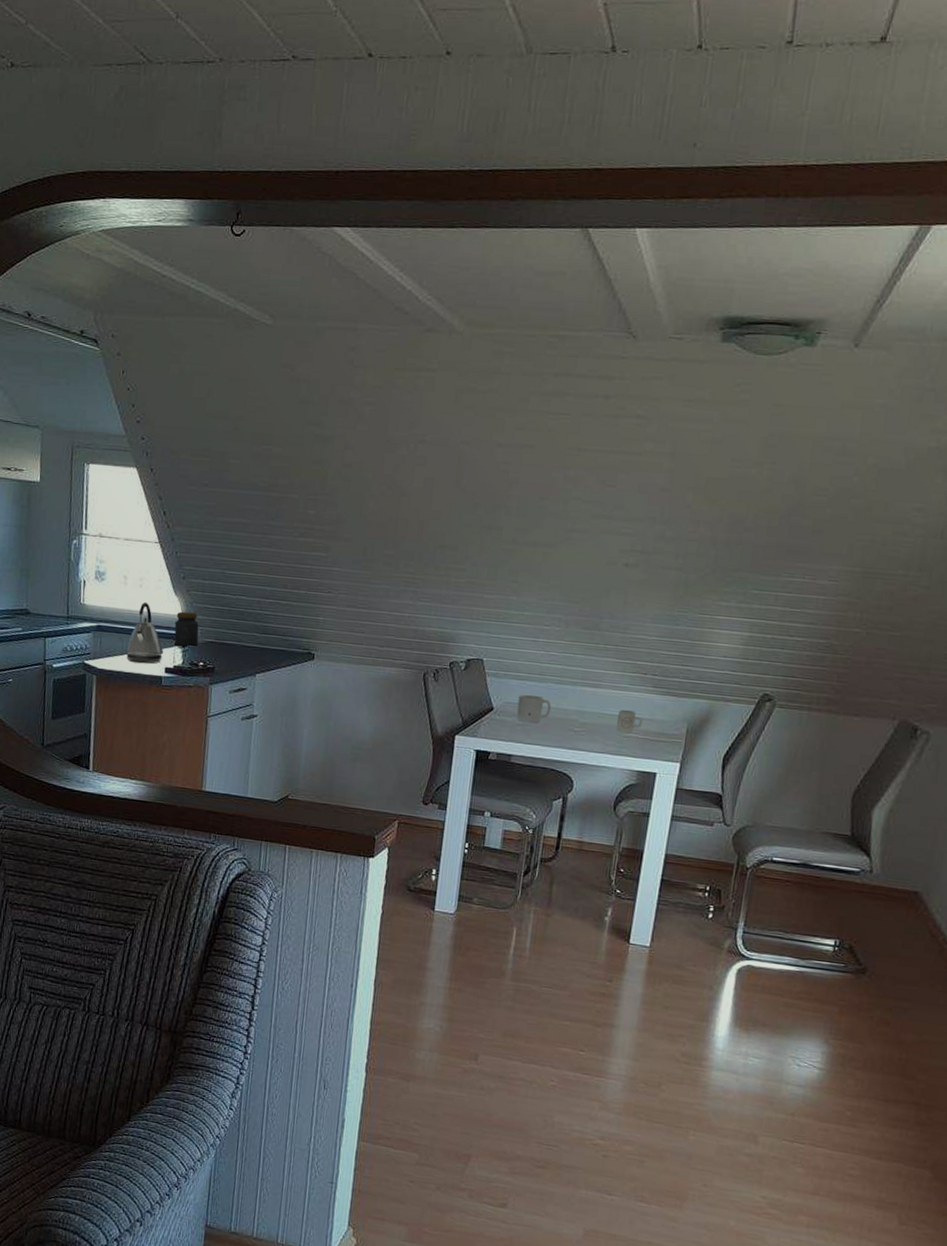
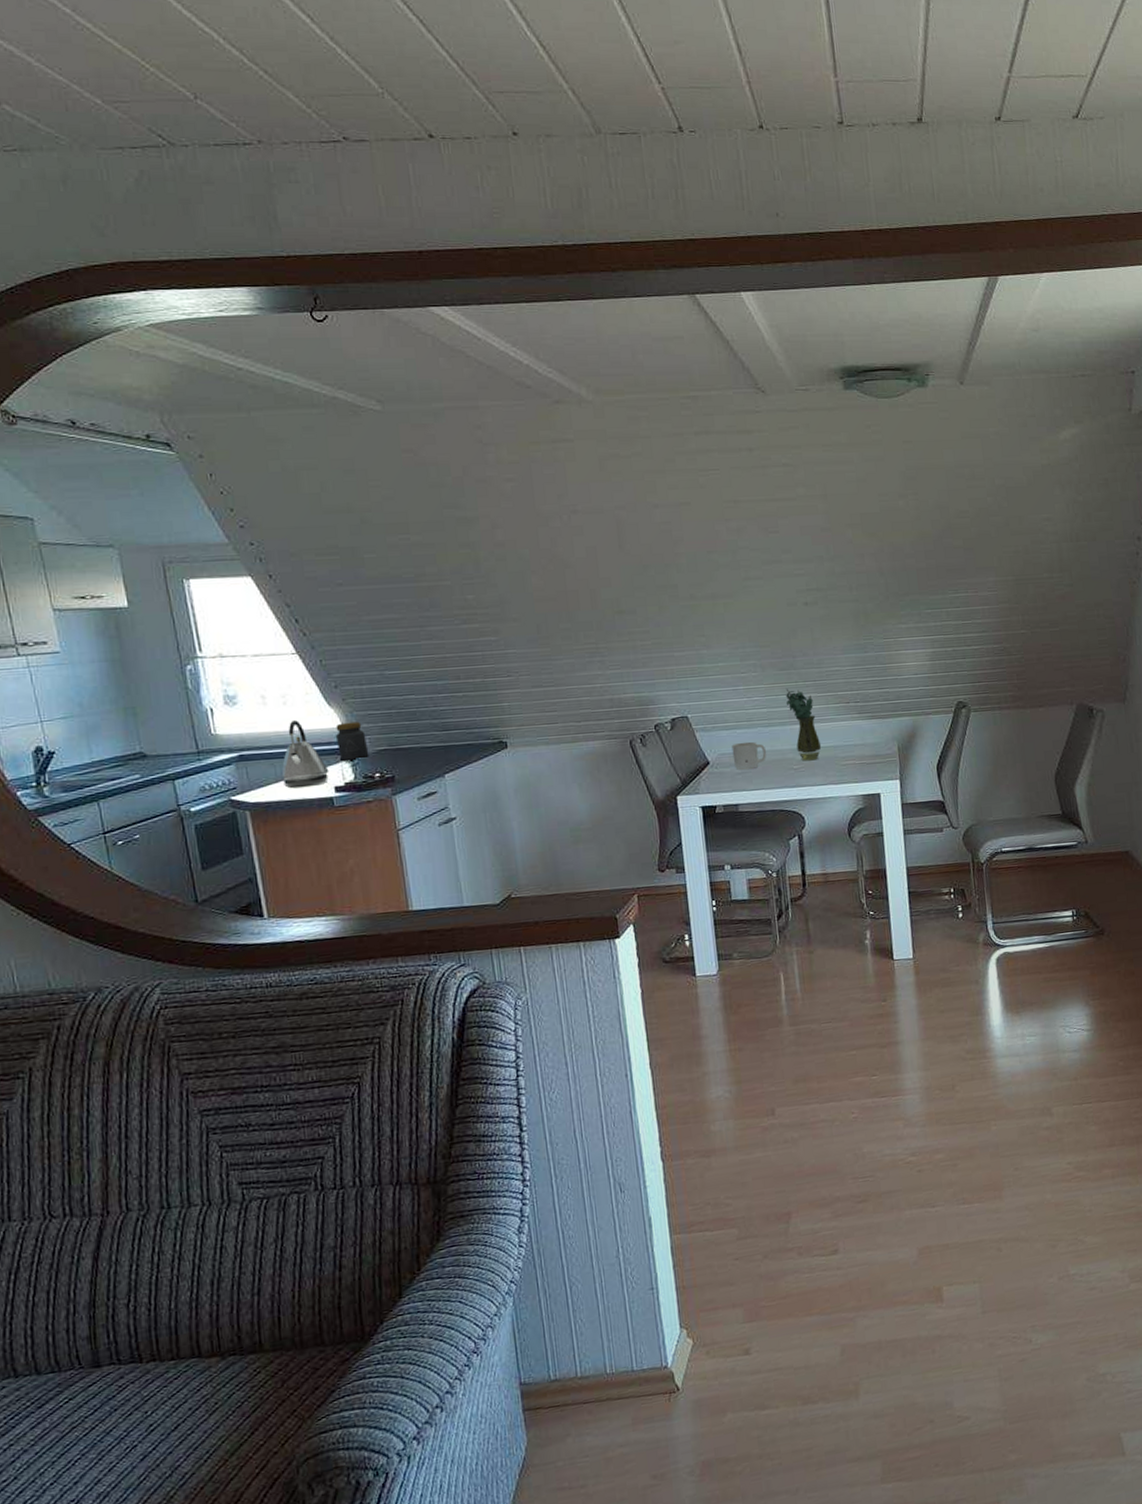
vase: none [581,649,610,727] -> present [786,689,822,761]
mug: present [616,710,643,734] -> none [831,739,856,762]

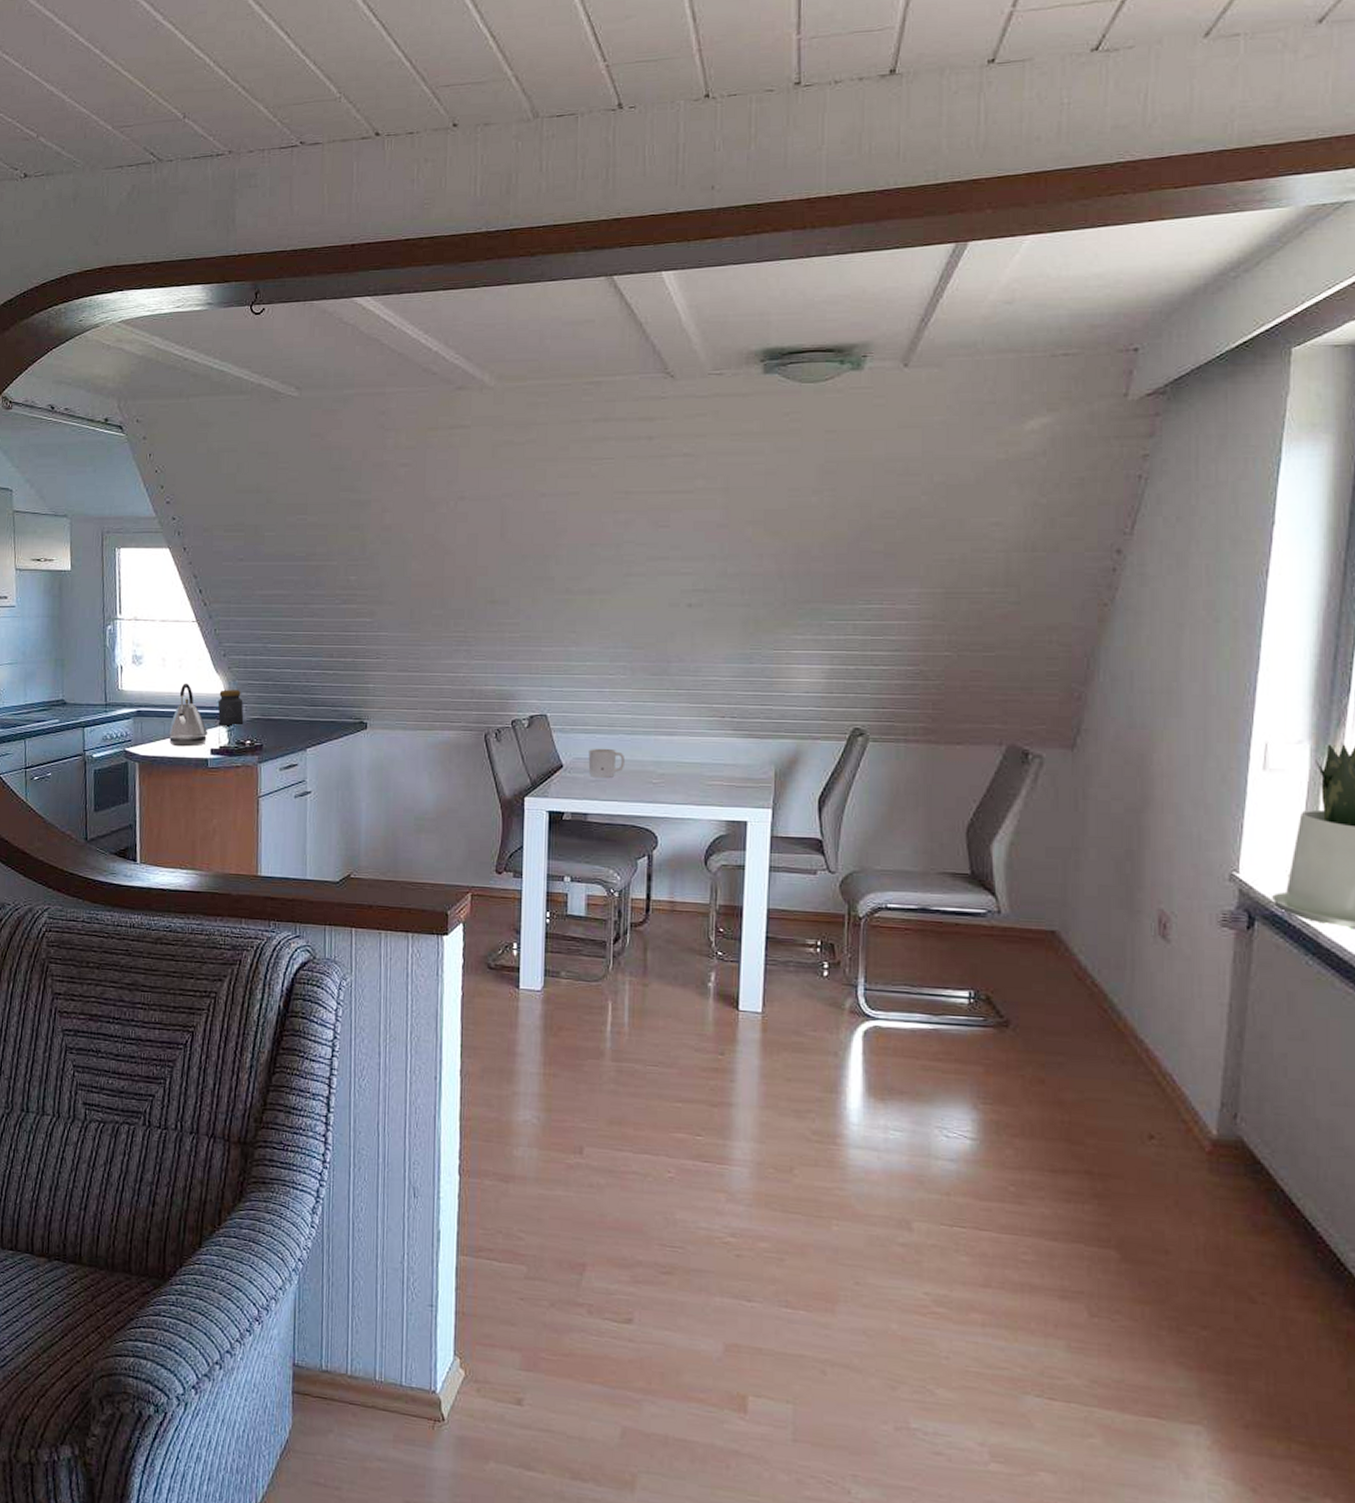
vase: present [786,689,822,761] -> none [653,696,687,776]

